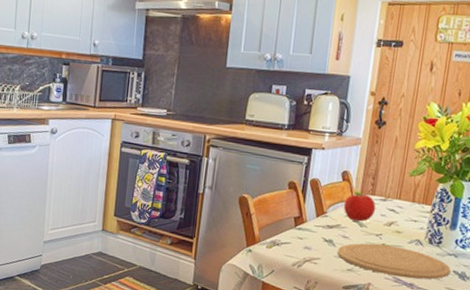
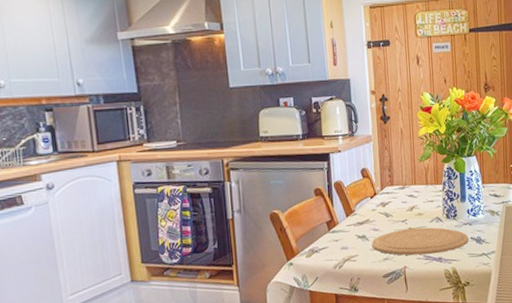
fruit: present [343,191,376,222] -> none [368,185,397,213]

